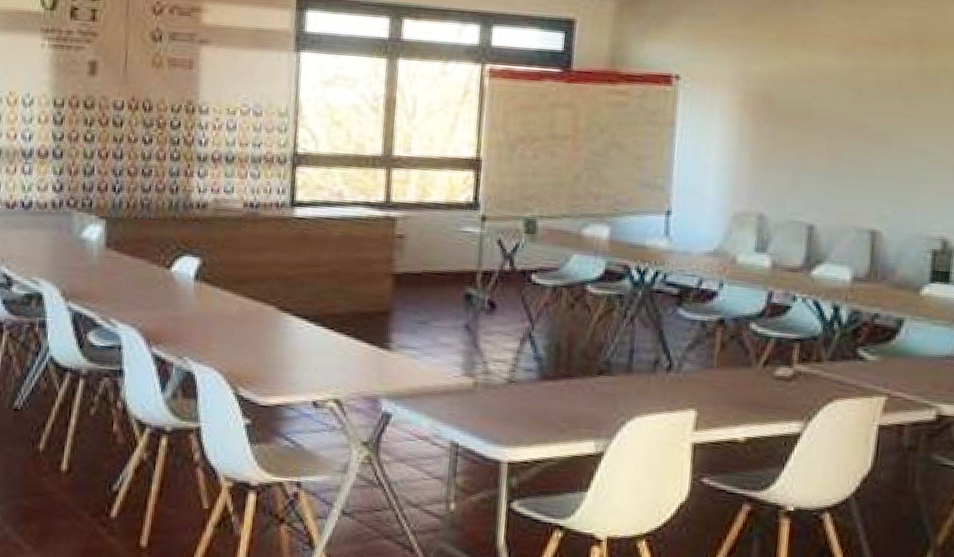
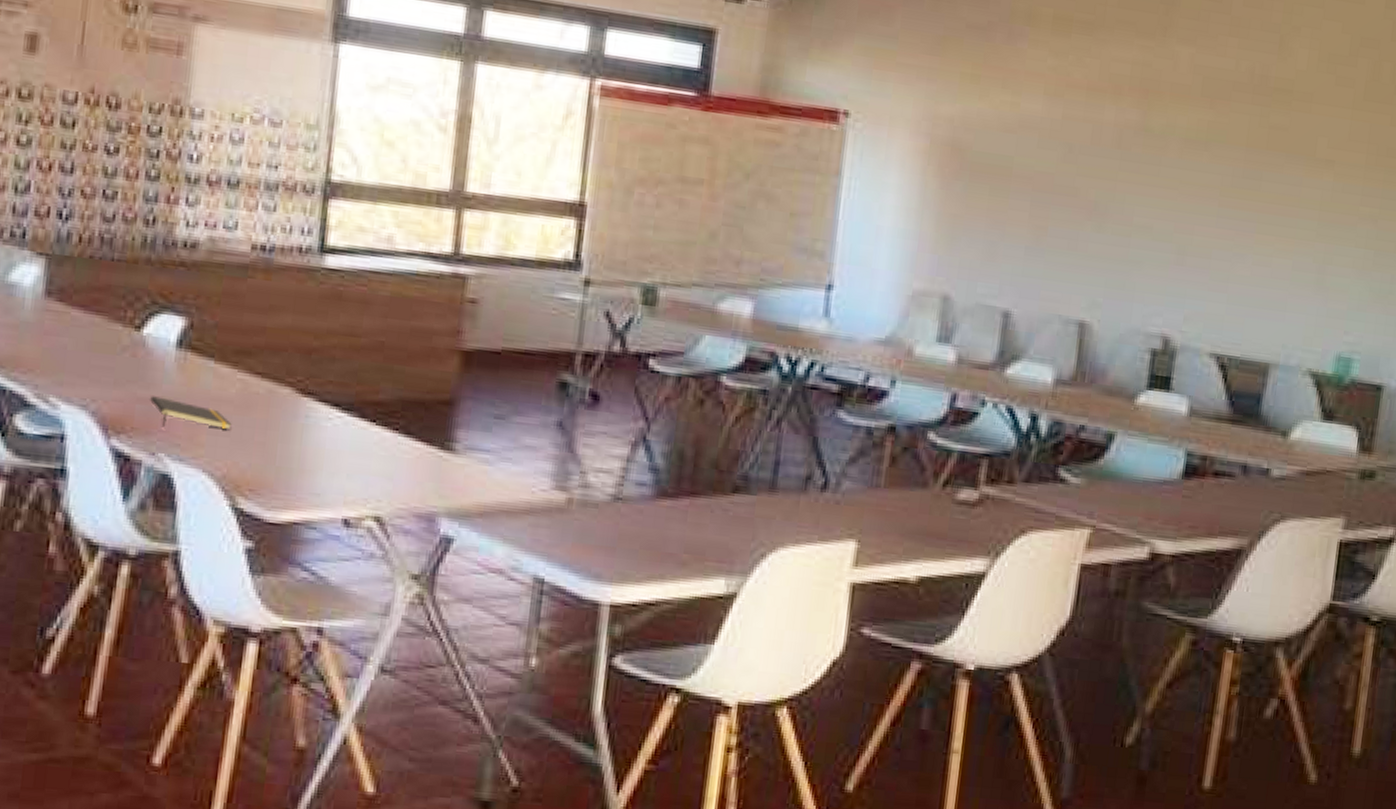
notepad: none [177,316,234,339] -> present [149,396,232,431]

